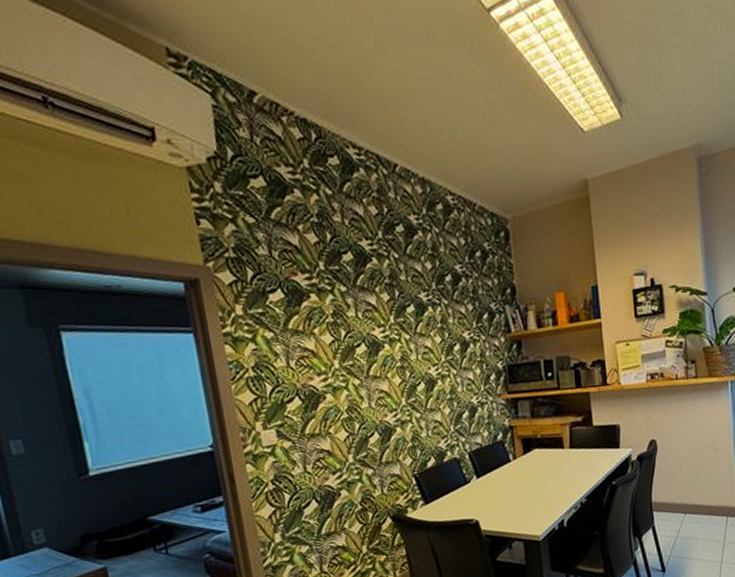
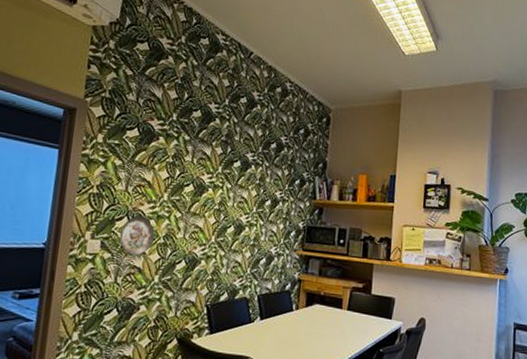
decorative plate: none [294,392,336,438] -> present [119,216,155,255]

